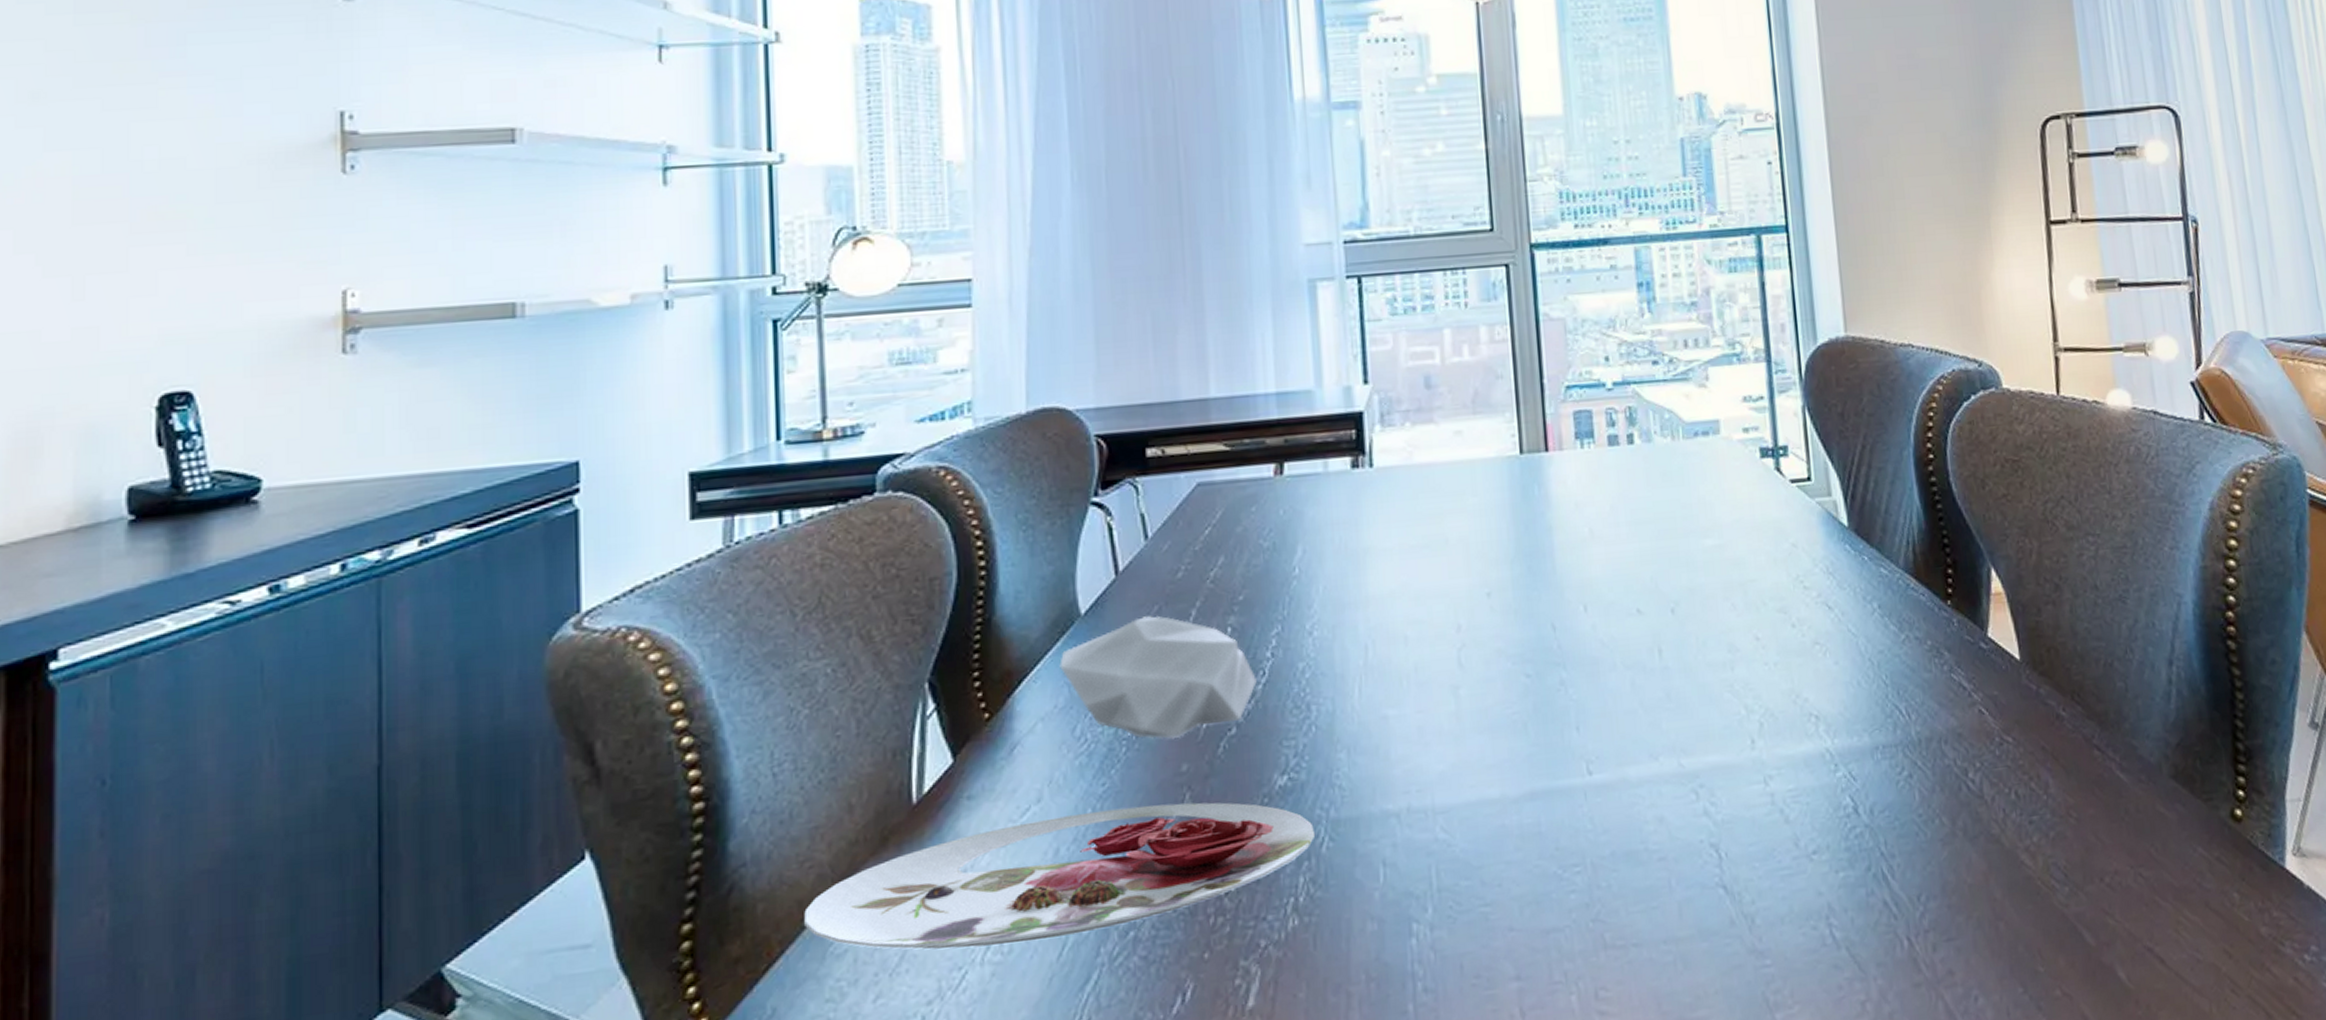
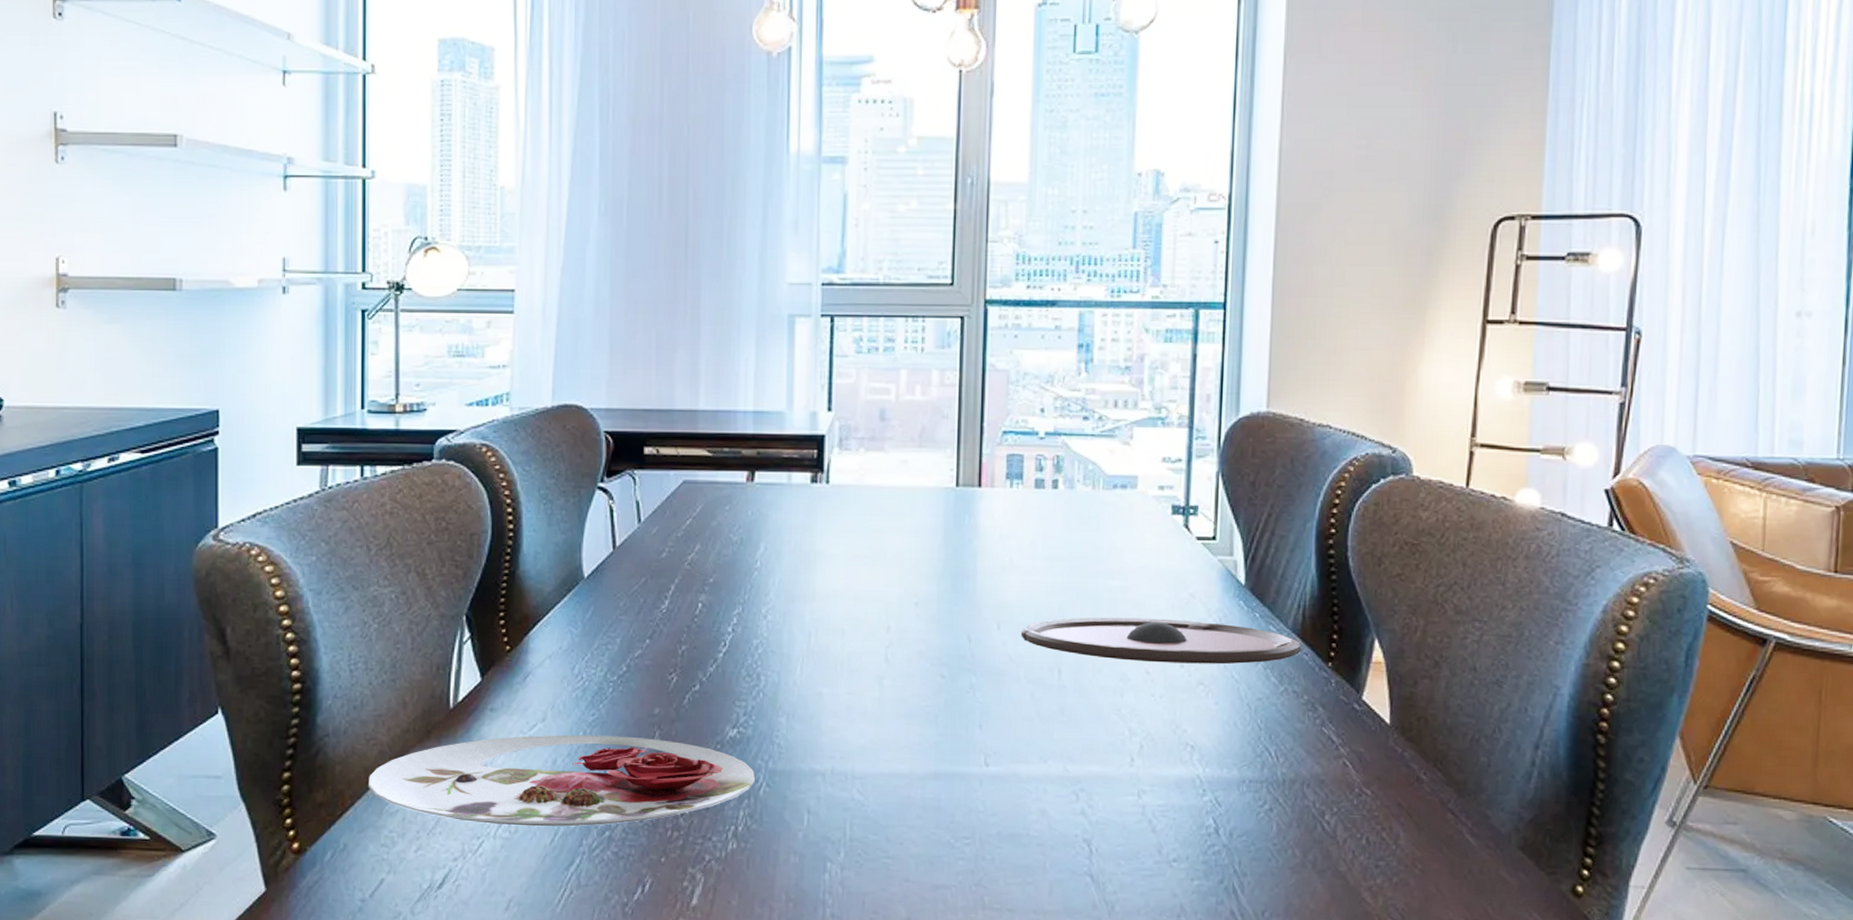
bowl: present [1059,615,1257,739] -> none [565,586,719,686]
plate: none [1611,572,1917,629] -> present [1020,617,1301,665]

